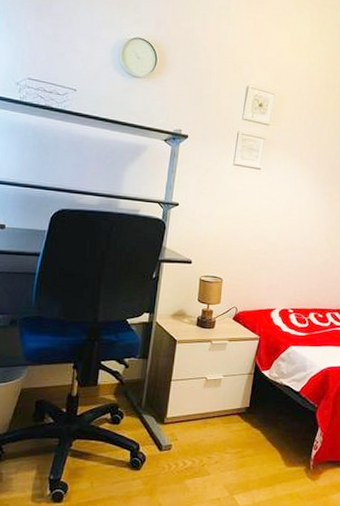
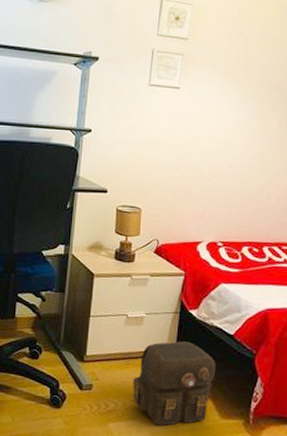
backpack: none [209,400,284,479] -> present [133,341,216,426]

